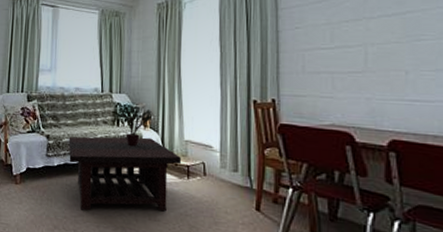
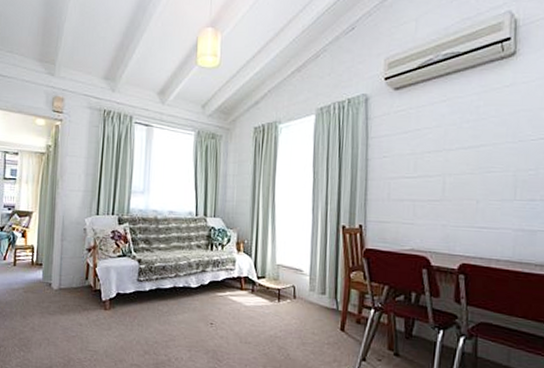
coffee table: present [68,136,182,212] -> none [161,261,274,336]
potted plant: present [115,105,153,147] -> none [209,229,247,271]

